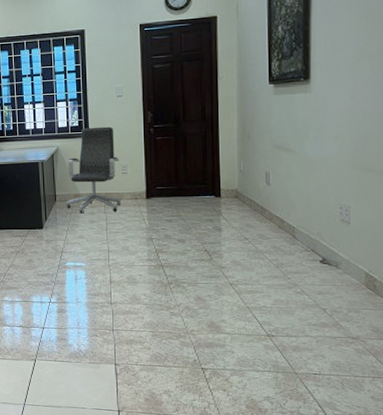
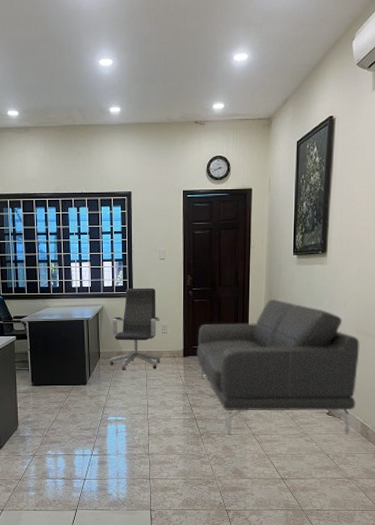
sofa: none [160,134,358,286] -> present [196,300,360,435]

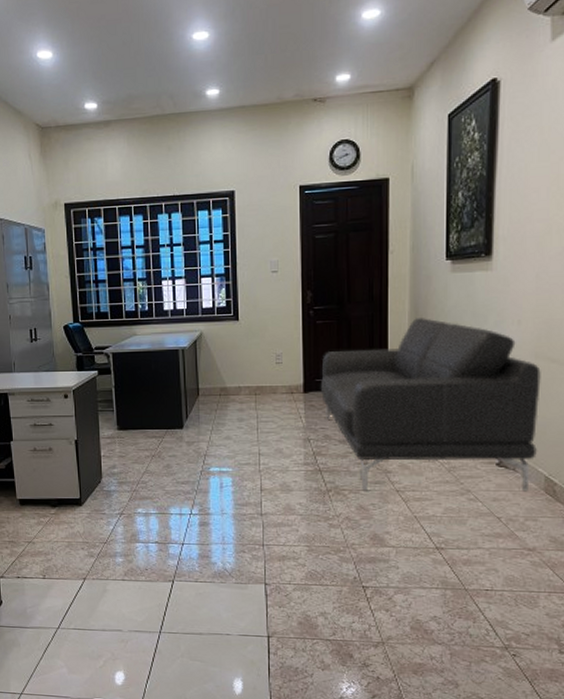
office chair: present [109,287,161,370] -> none [210,307,275,411]

